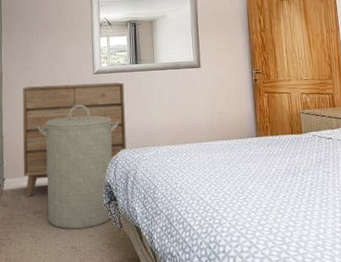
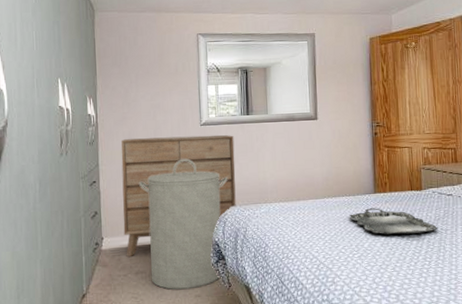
serving tray: none [233,151,320,178] -> present [349,208,438,235]

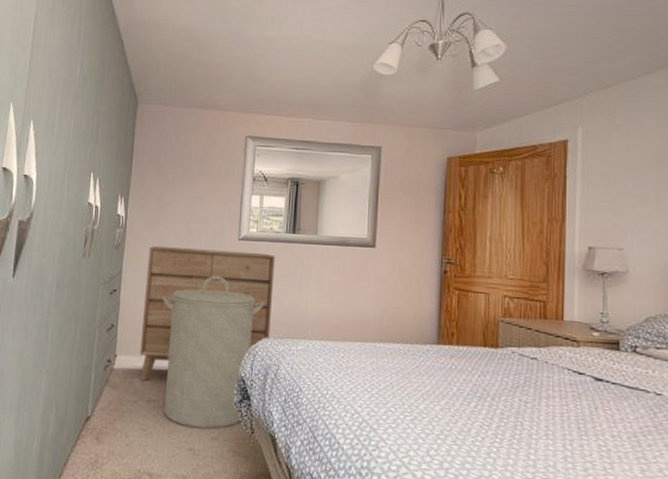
serving tray: present [349,208,438,235] -> none [403,361,516,402]

